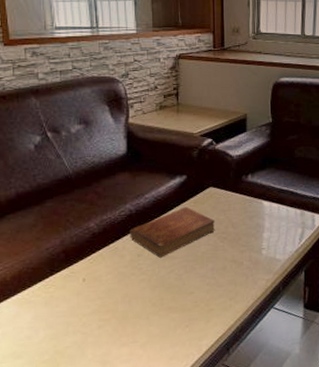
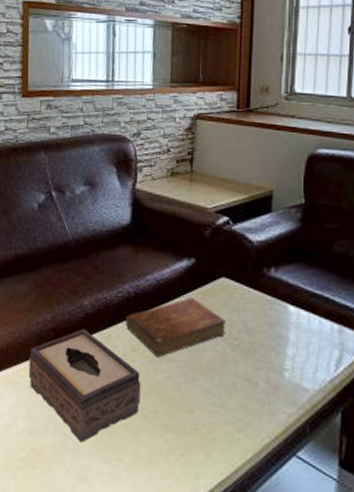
tissue box: none [42,246,148,336] -> present [28,329,141,443]

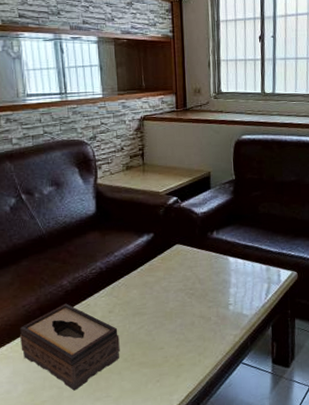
bible: present [125,298,227,357] -> none [100,264,183,314]

